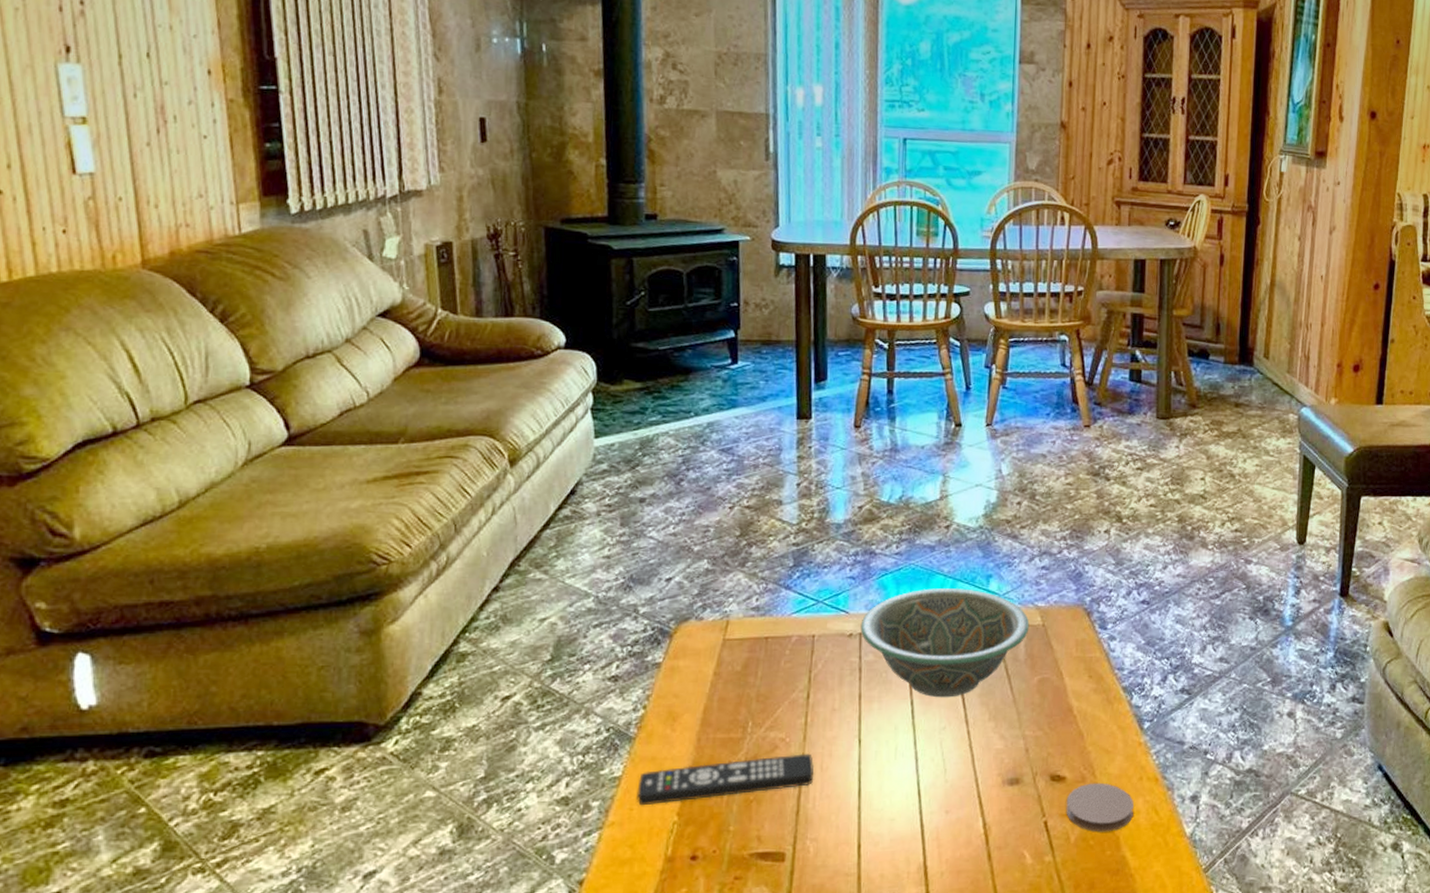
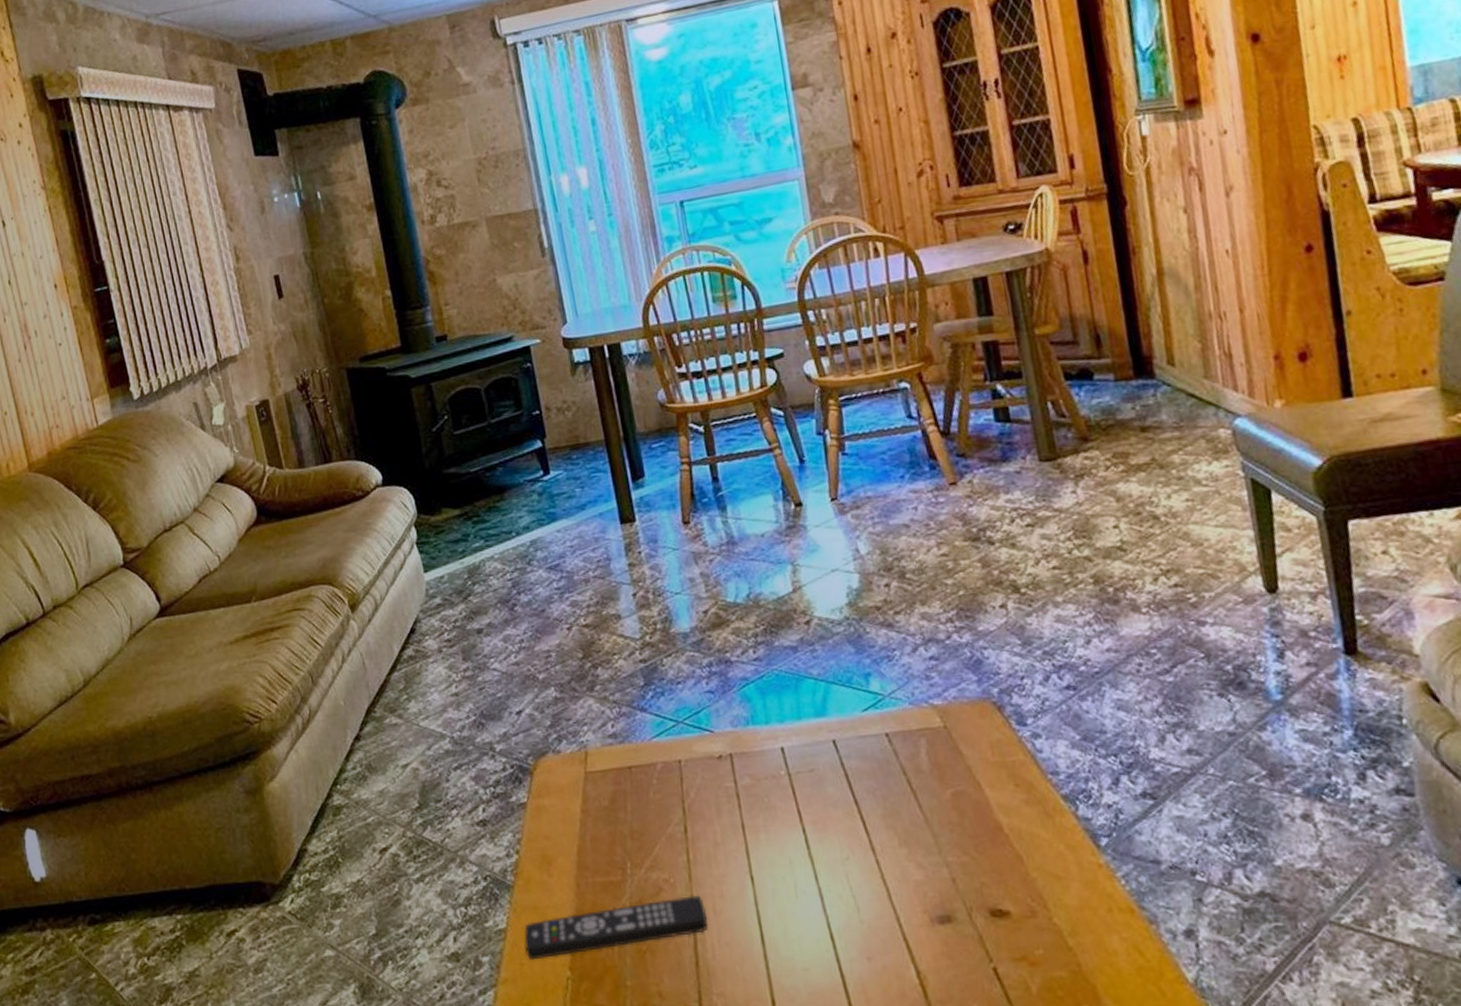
decorative bowl: present [860,588,1030,698] -> none [729,692,929,823]
coaster: present [1066,782,1134,832] -> none [1016,917,1109,980]

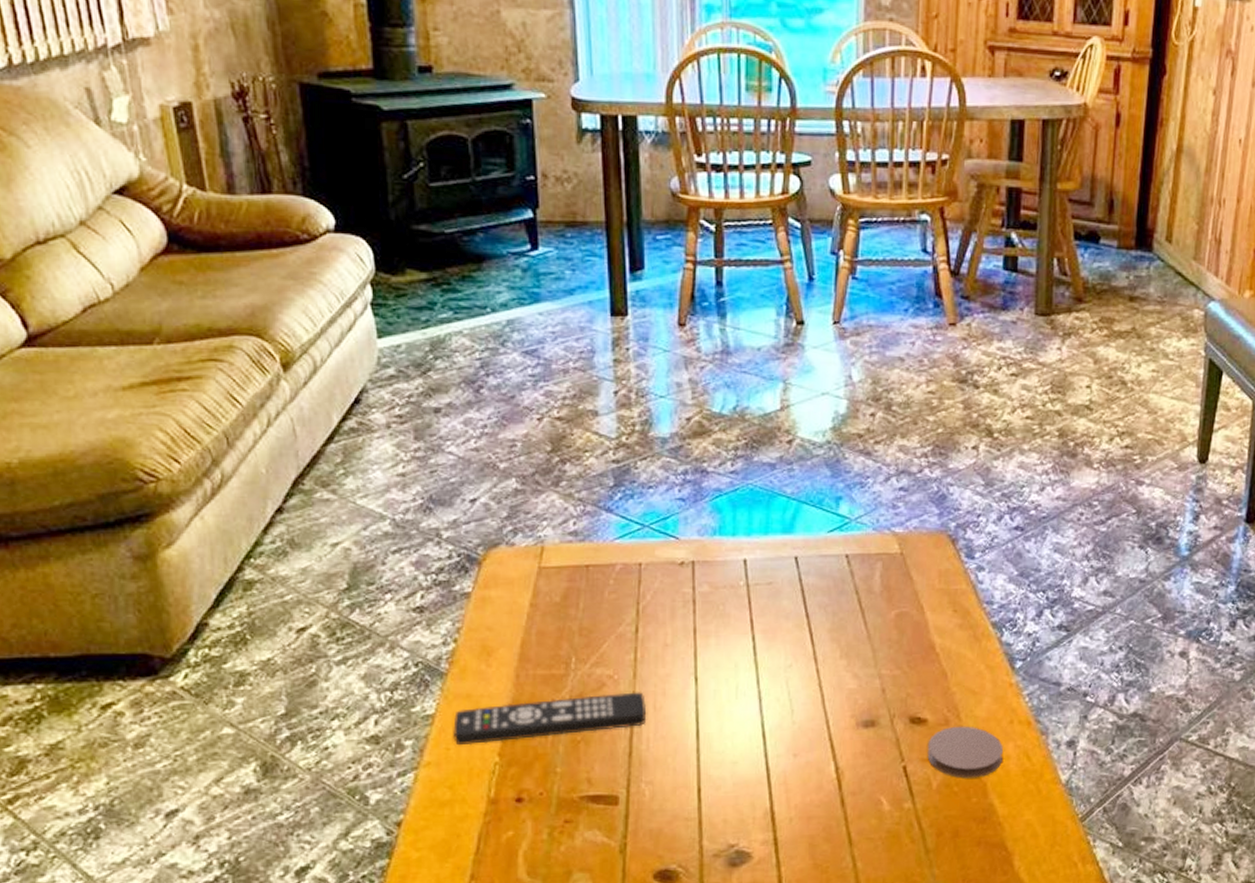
coaster: none [1016,917,1109,980] -> present [927,726,1003,779]

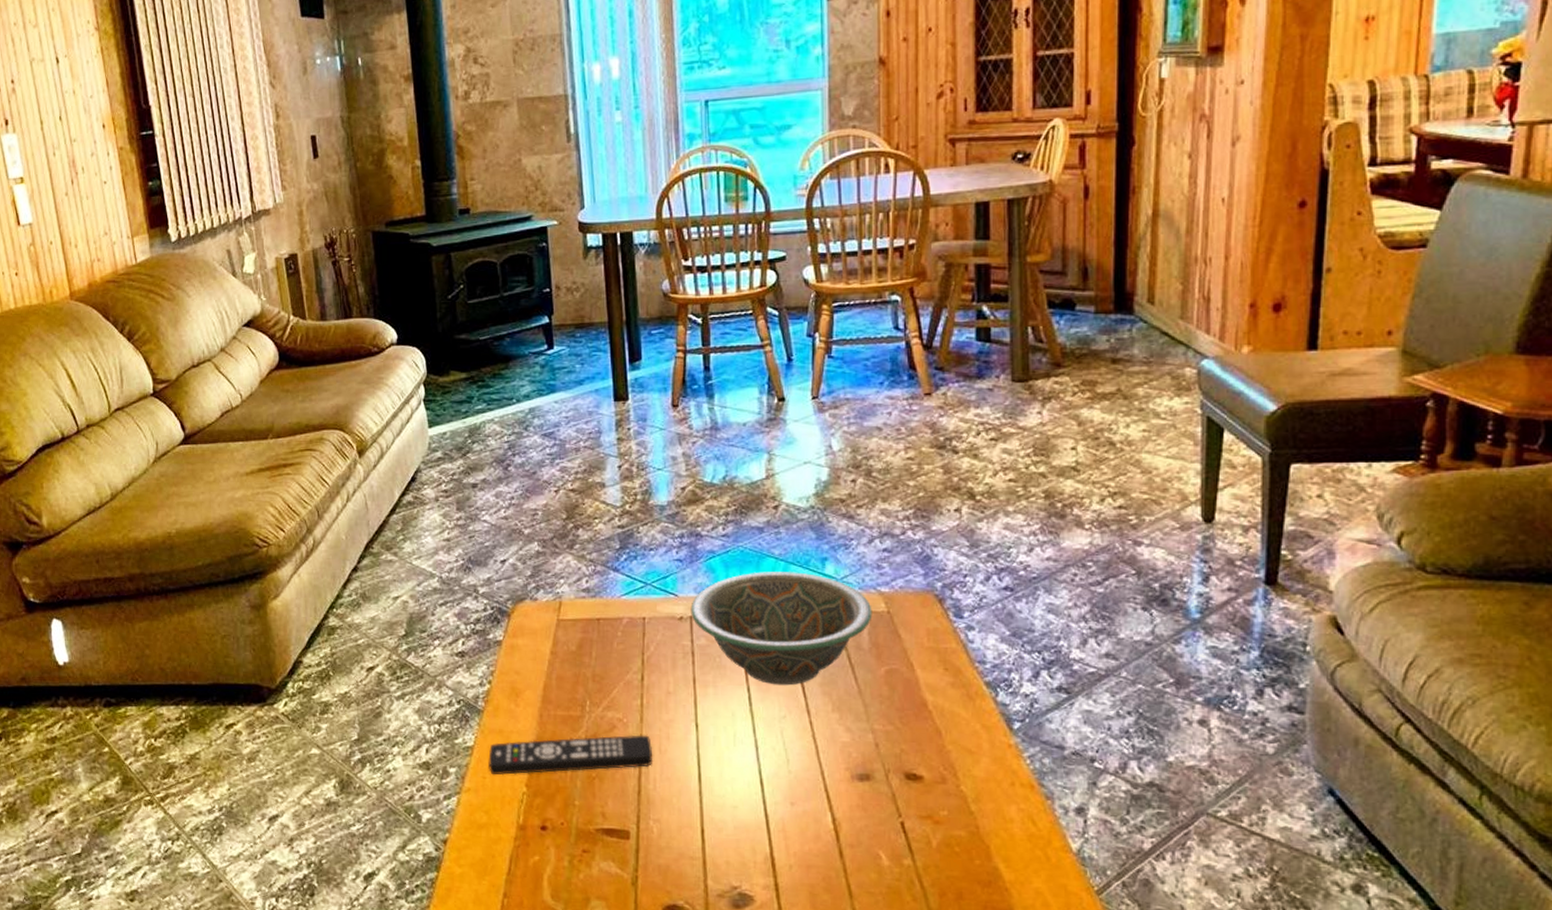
decorative bowl: none [693,512,886,633] -> present [690,572,873,686]
coaster: present [927,726,1003,779] -> none [925,785,1005,840]

